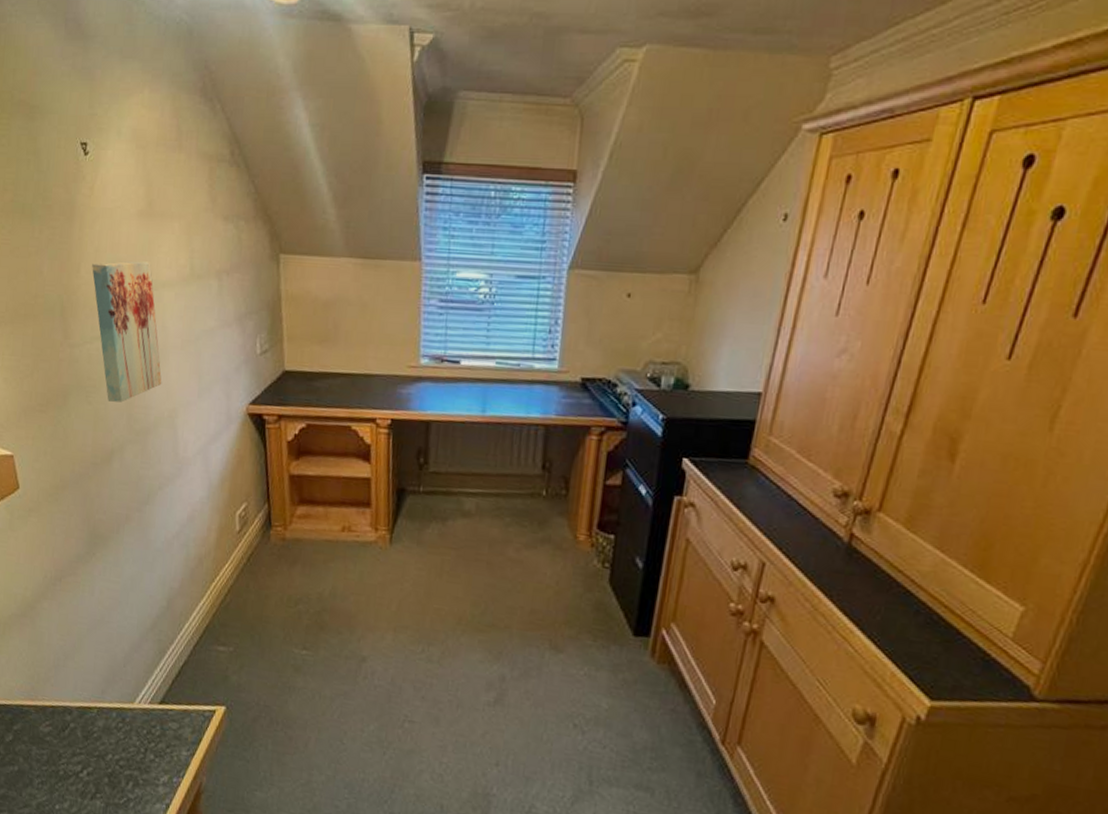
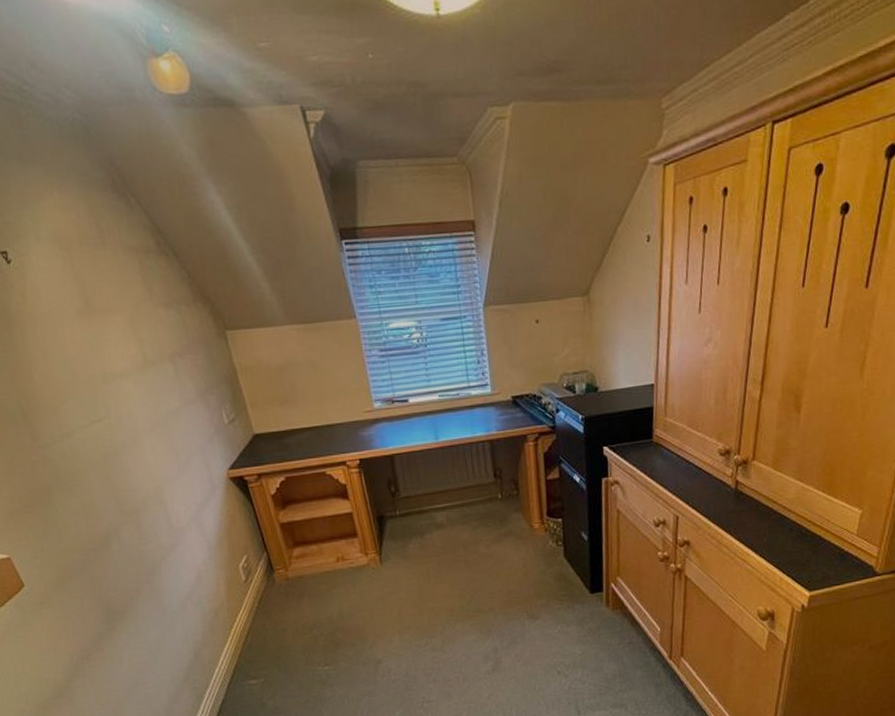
wall art: present [92,261,162,403] -> none [43,356,141,491]

